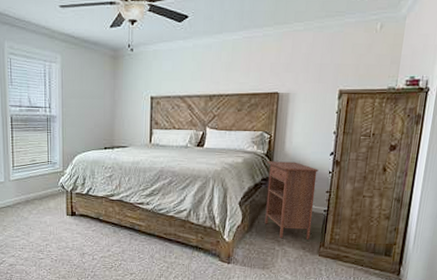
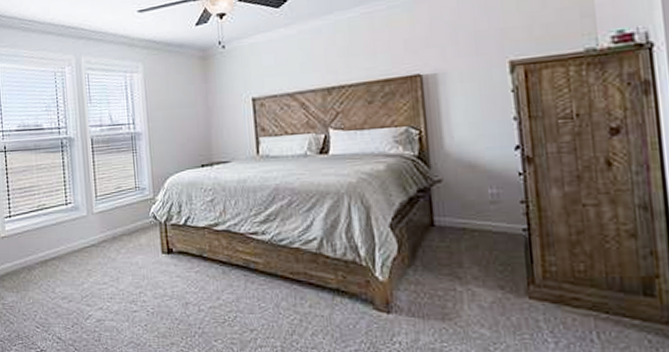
nightstand: present [264,161,319,240] -> none [420,163,509,274]

